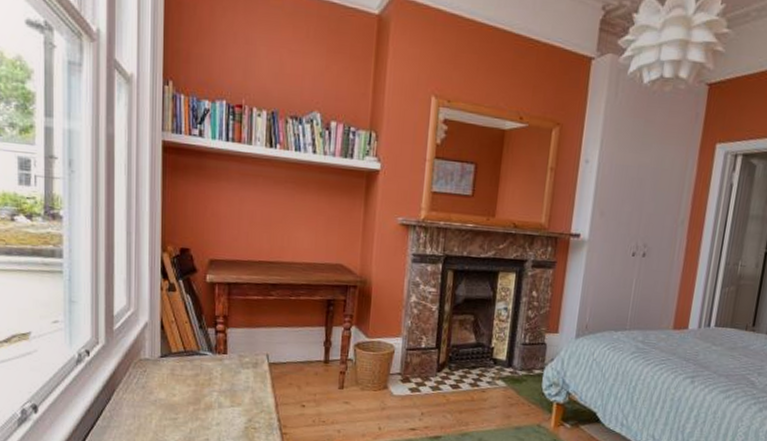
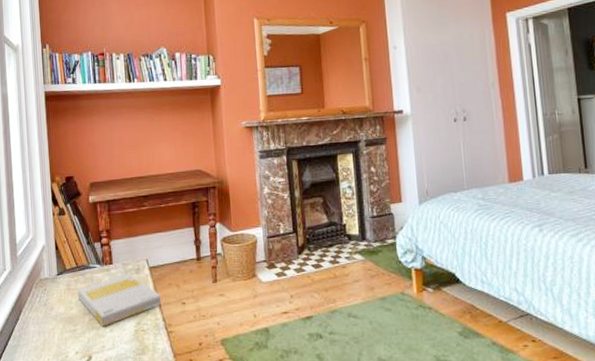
book: none [182,366,279,419] -> present [77,273,162,327]

